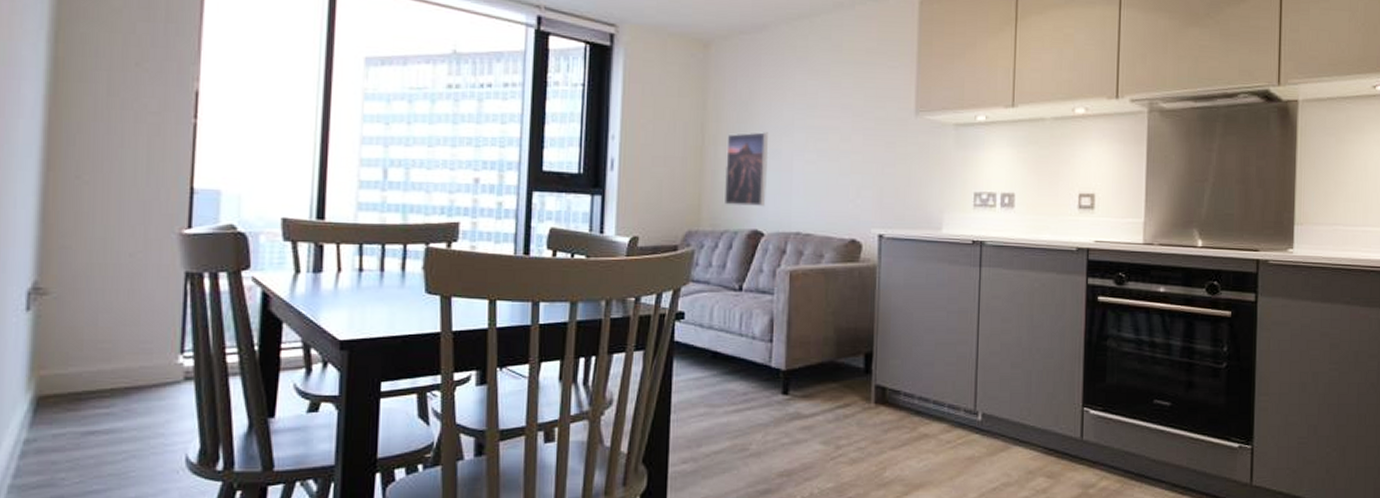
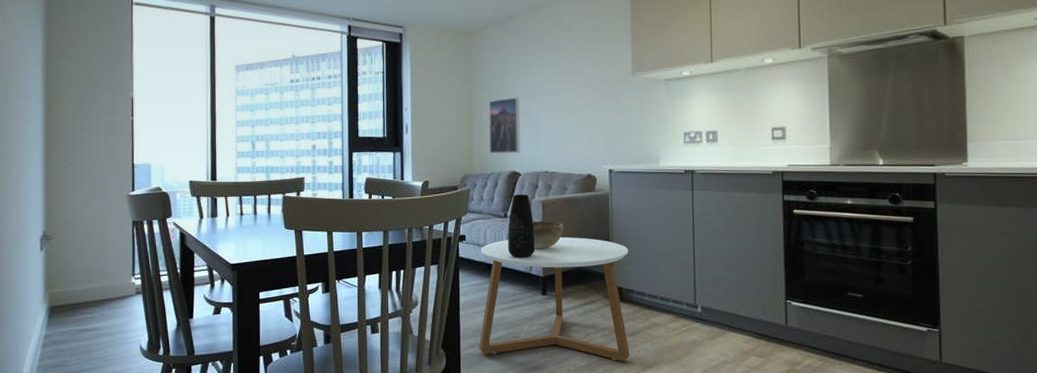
coffee table: none [693,320,897,483] -> present [478,237,630,362]
vase: none [741,261,778,345] -> present [508,194,536,258]
decorative bowl: none [776,296,816,334] -> present [533,220,564,249]

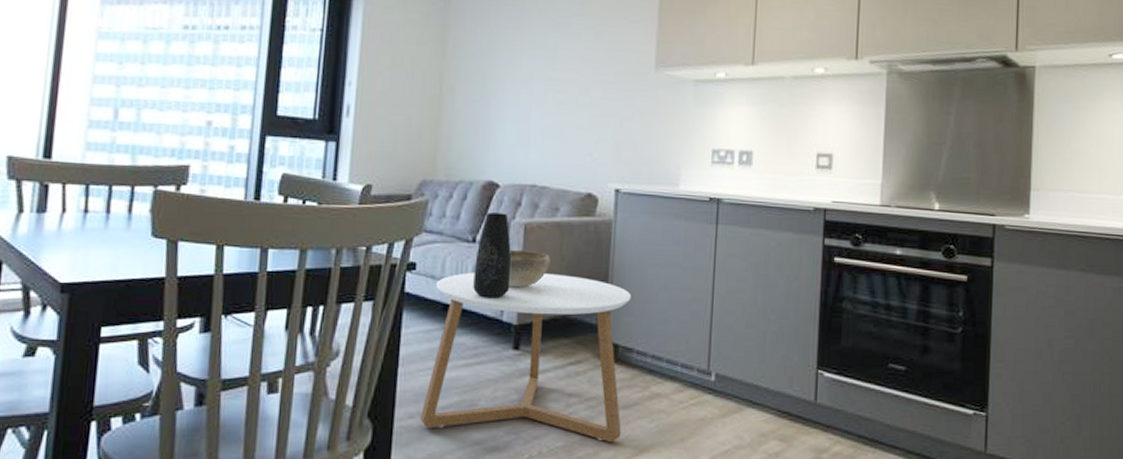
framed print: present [488,97,521,154] -> none [461,82,507,157]

